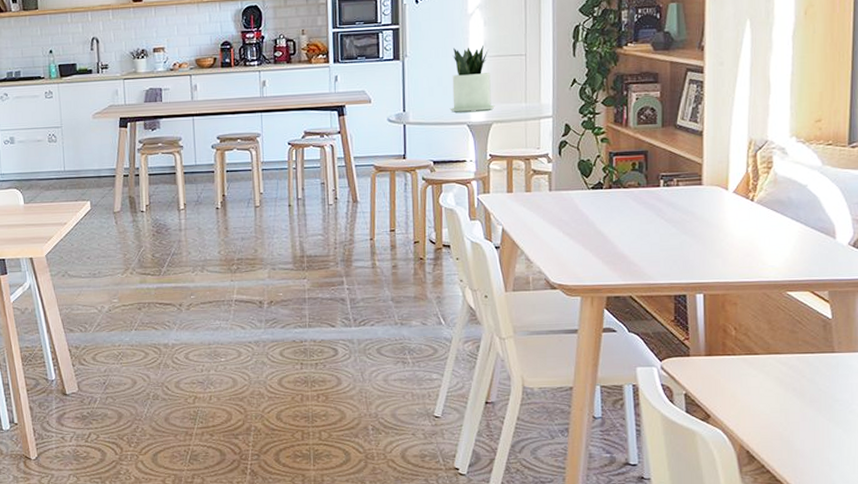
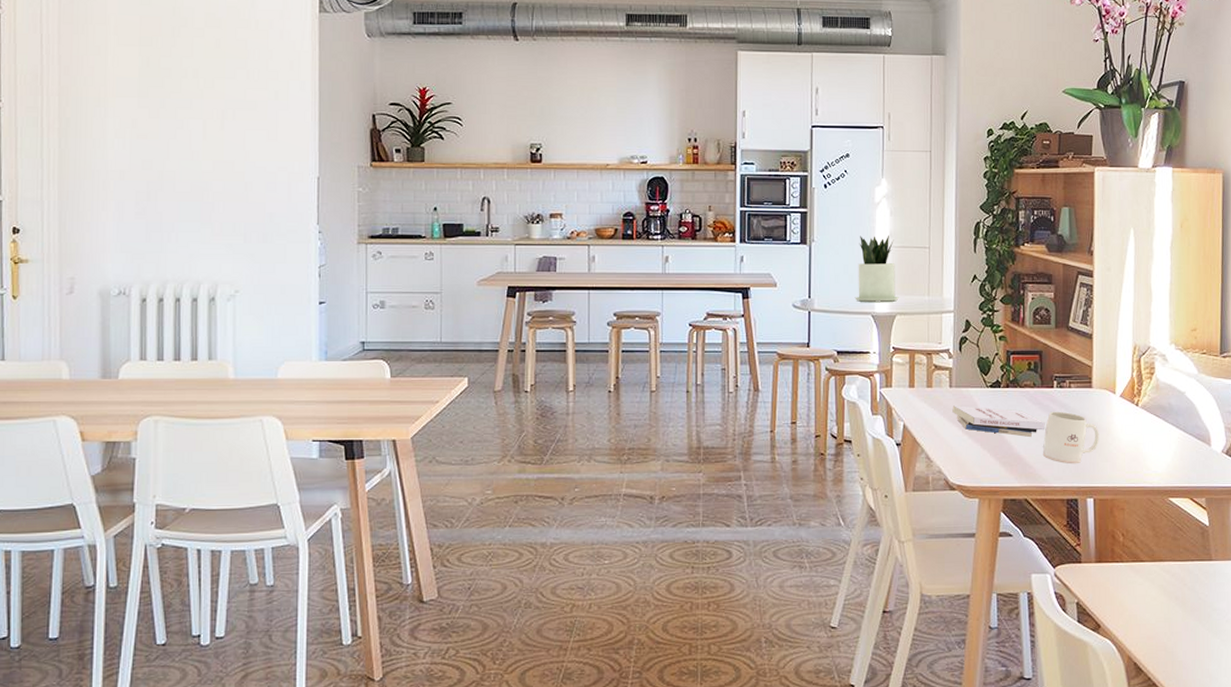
books: none [552,208,651,237] -> present [952,405,1045,438]
mug: none [648,209,710,262] -> present [1042,411,1099,465]

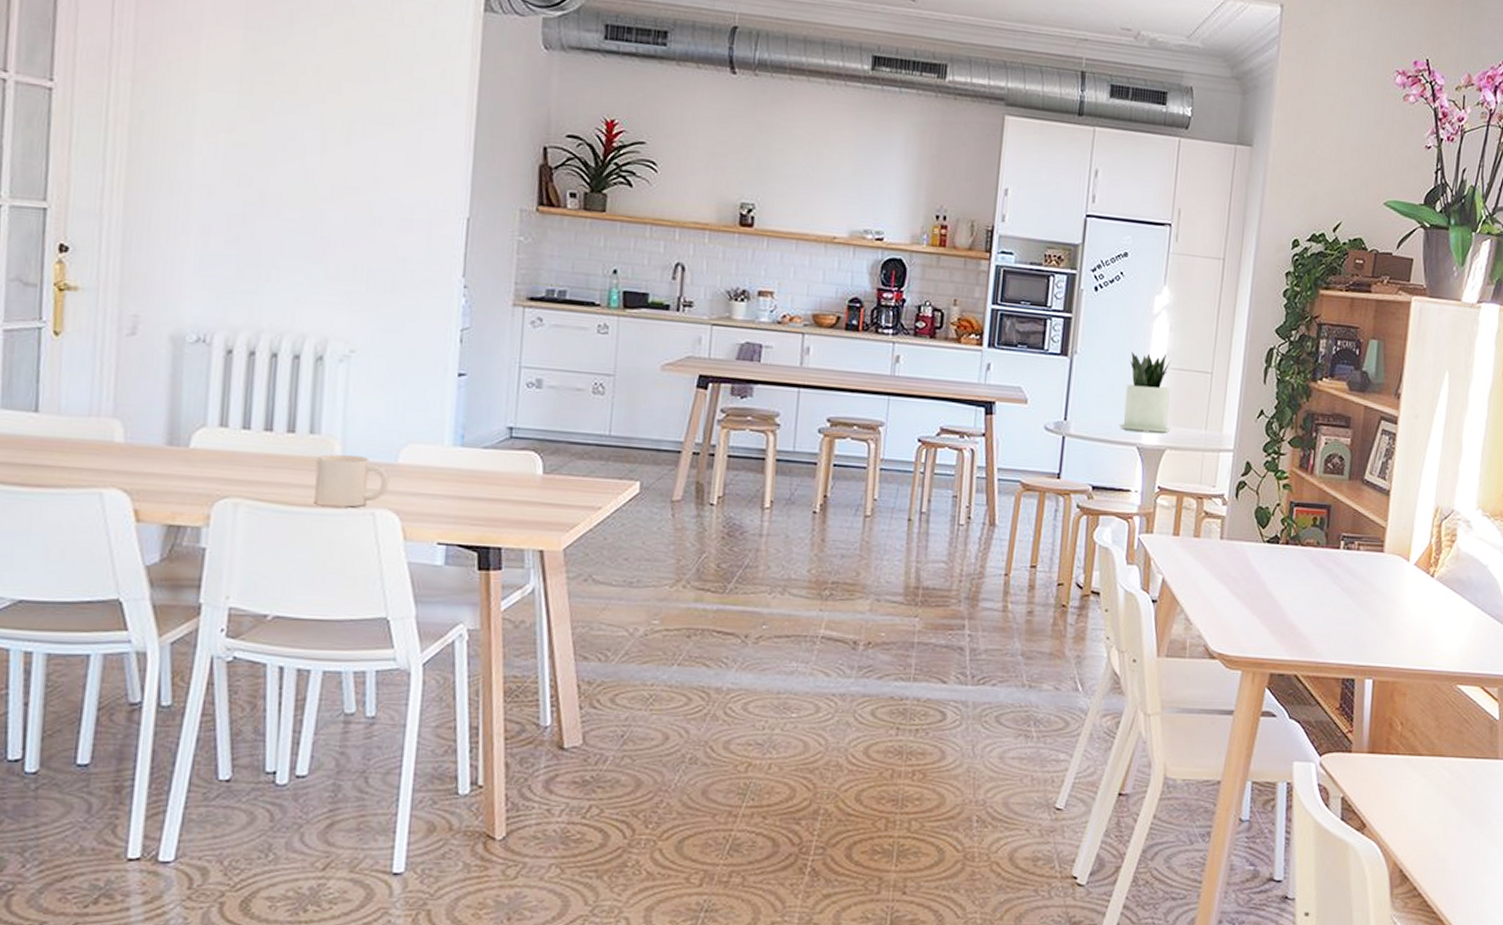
mug: none [214,375,272,417] -> present [314,454,390,508]
books: present [952,405,1045,438] -> none [1221,561,1326,605]
mug: present [1042,411,1099,465] -> none [1319,576,1387,639]

